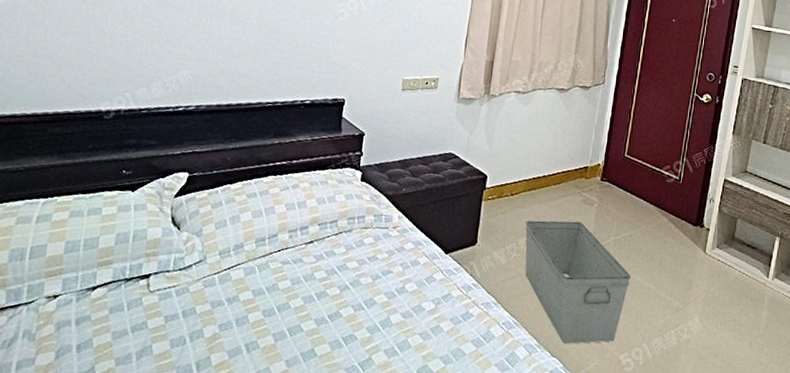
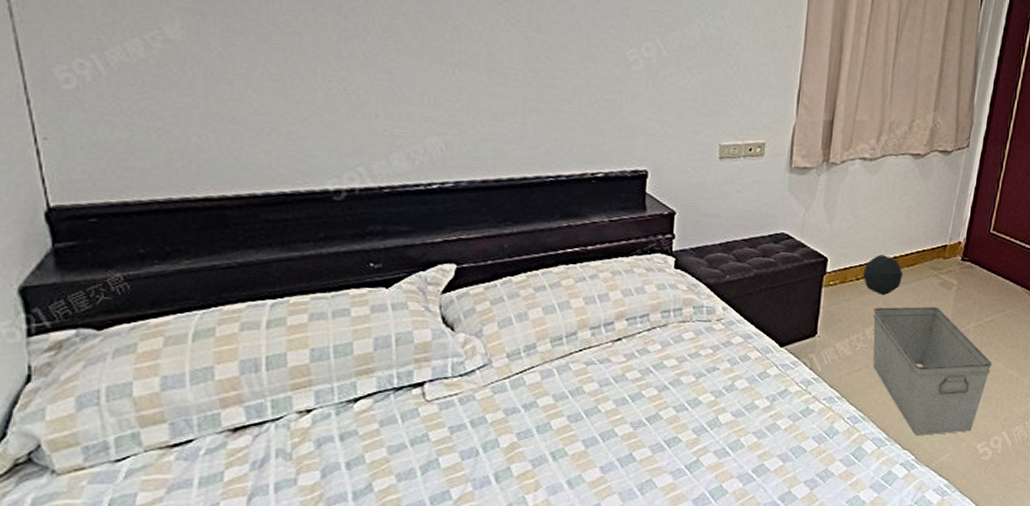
ball: none [516,173,551,209] -> present [863,255,903,295]

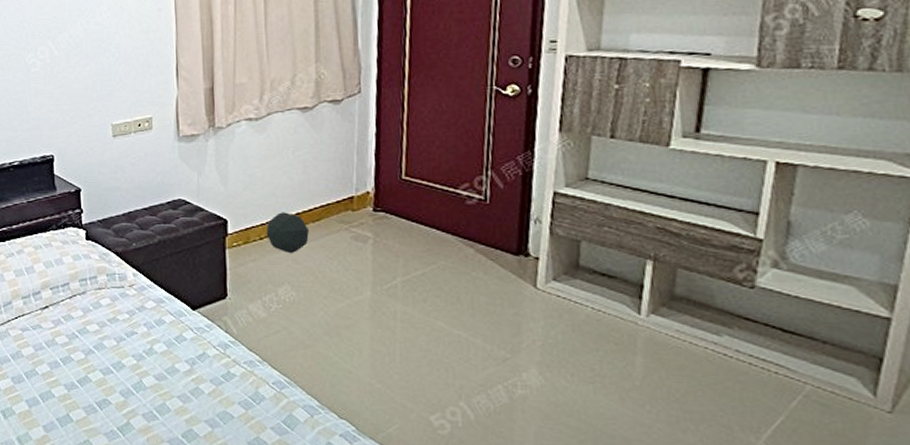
storage bin: present [872,306,992,436] -> none [282,263,432,404]

